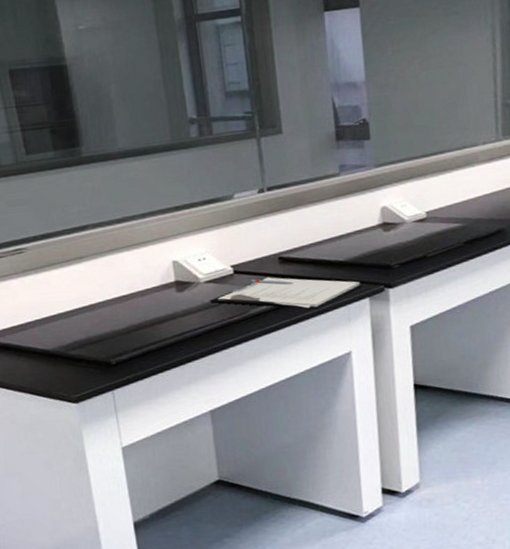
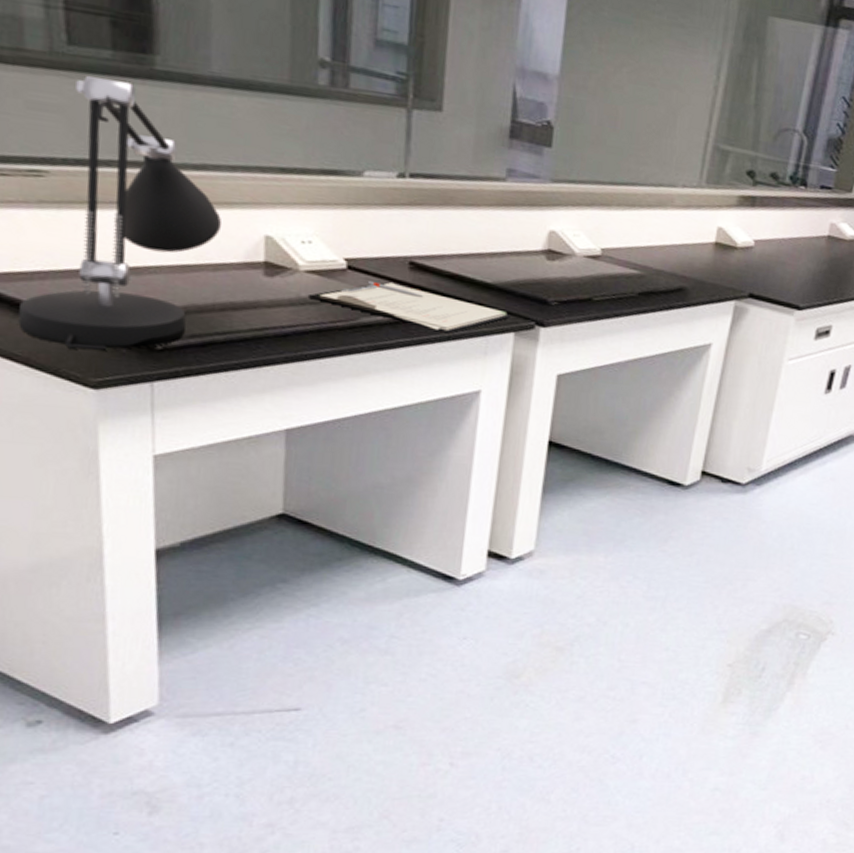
desk lamp: none [21,171,143,376] -> present [18,75,223,351]

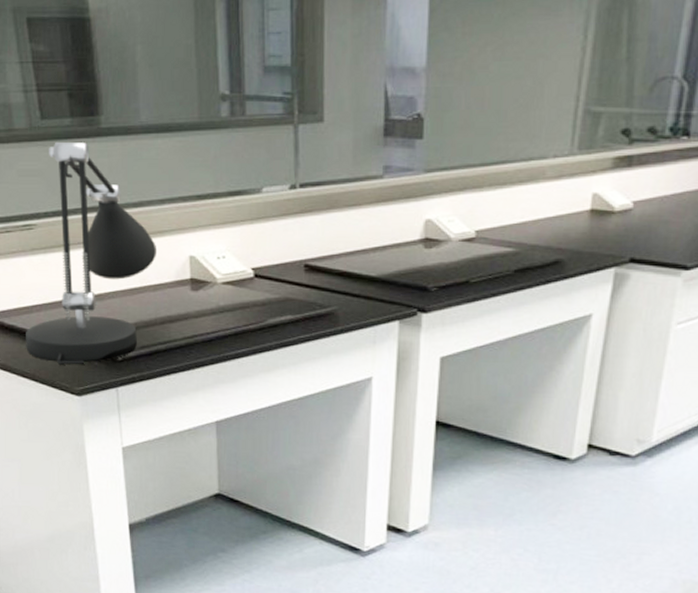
clipboard: present [307,280,511,333] -> none [225,285,394,326]

